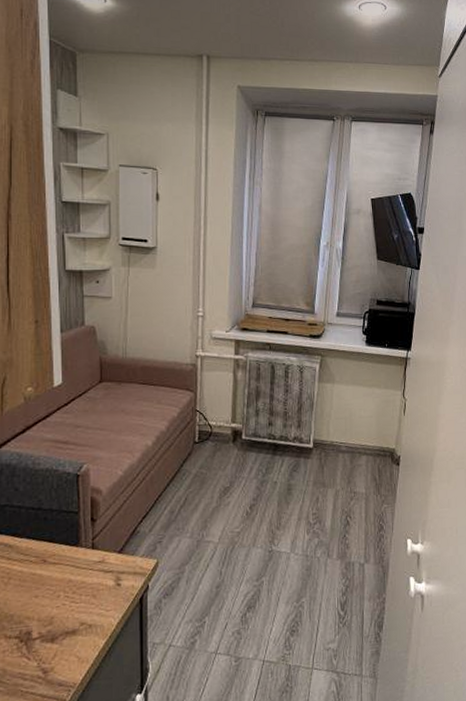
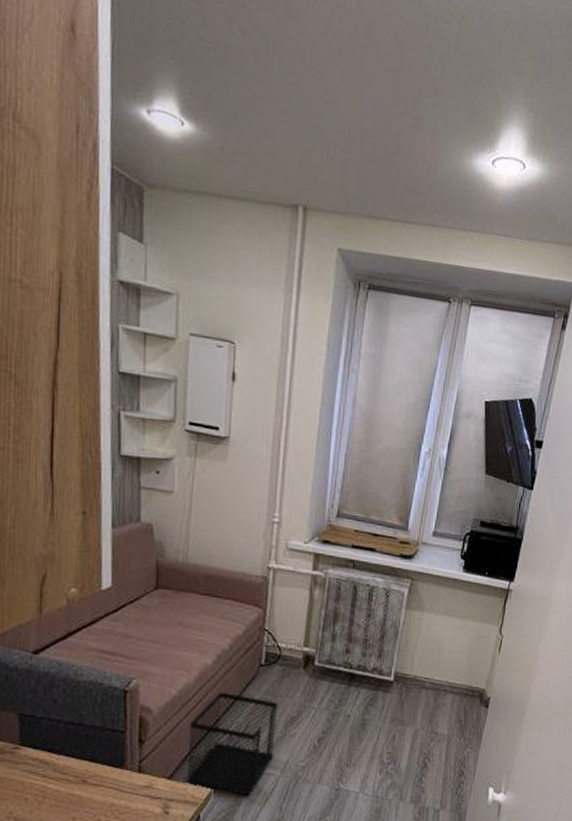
wastebasket: none [135,469,212,563] -> present [186,692,278,796]

